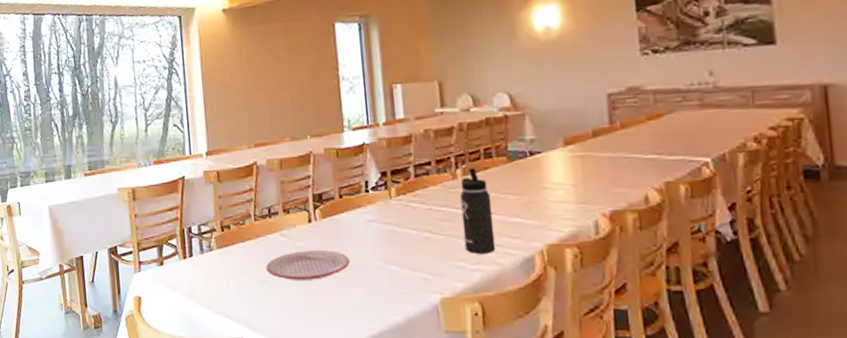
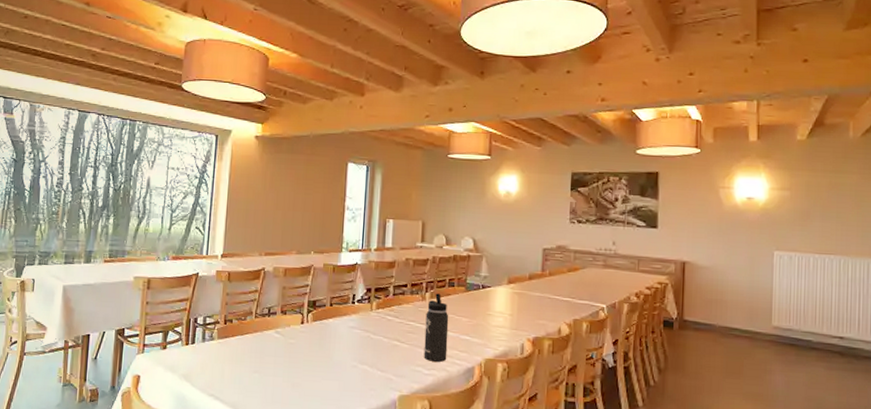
plate: present [265,249,351,280] -> none [258,347,331,373]

